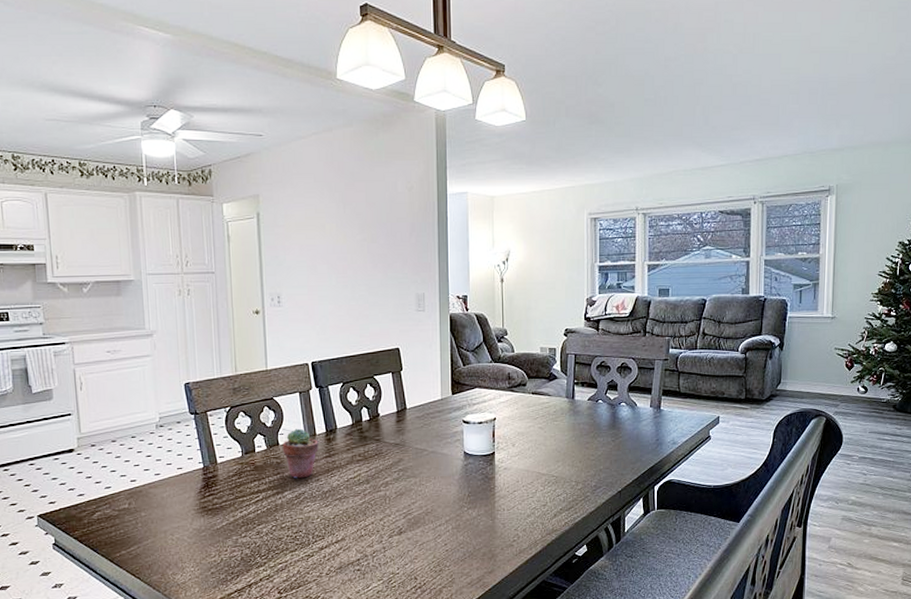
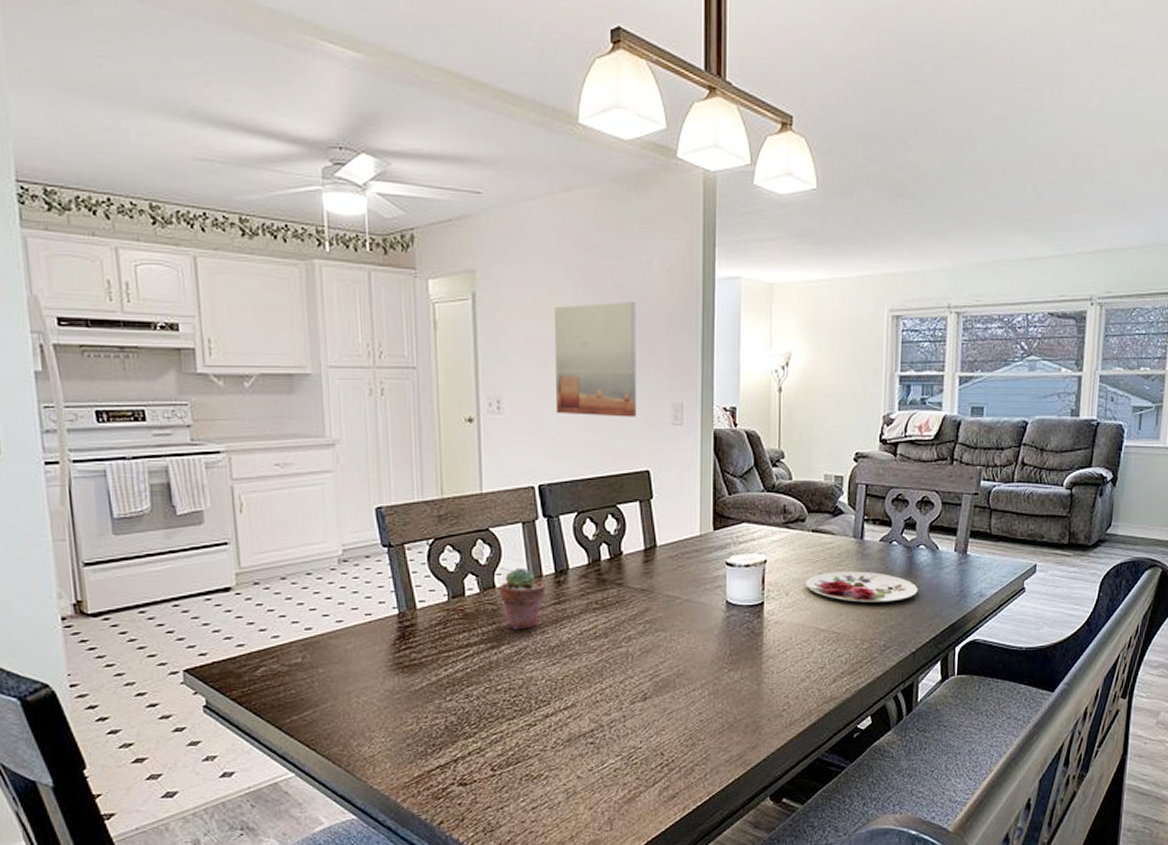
wall art: none [320,215,387,306] -> present [553,302,636,417]
plate: none [528,425,622,451] -> present [806,571,918,603]

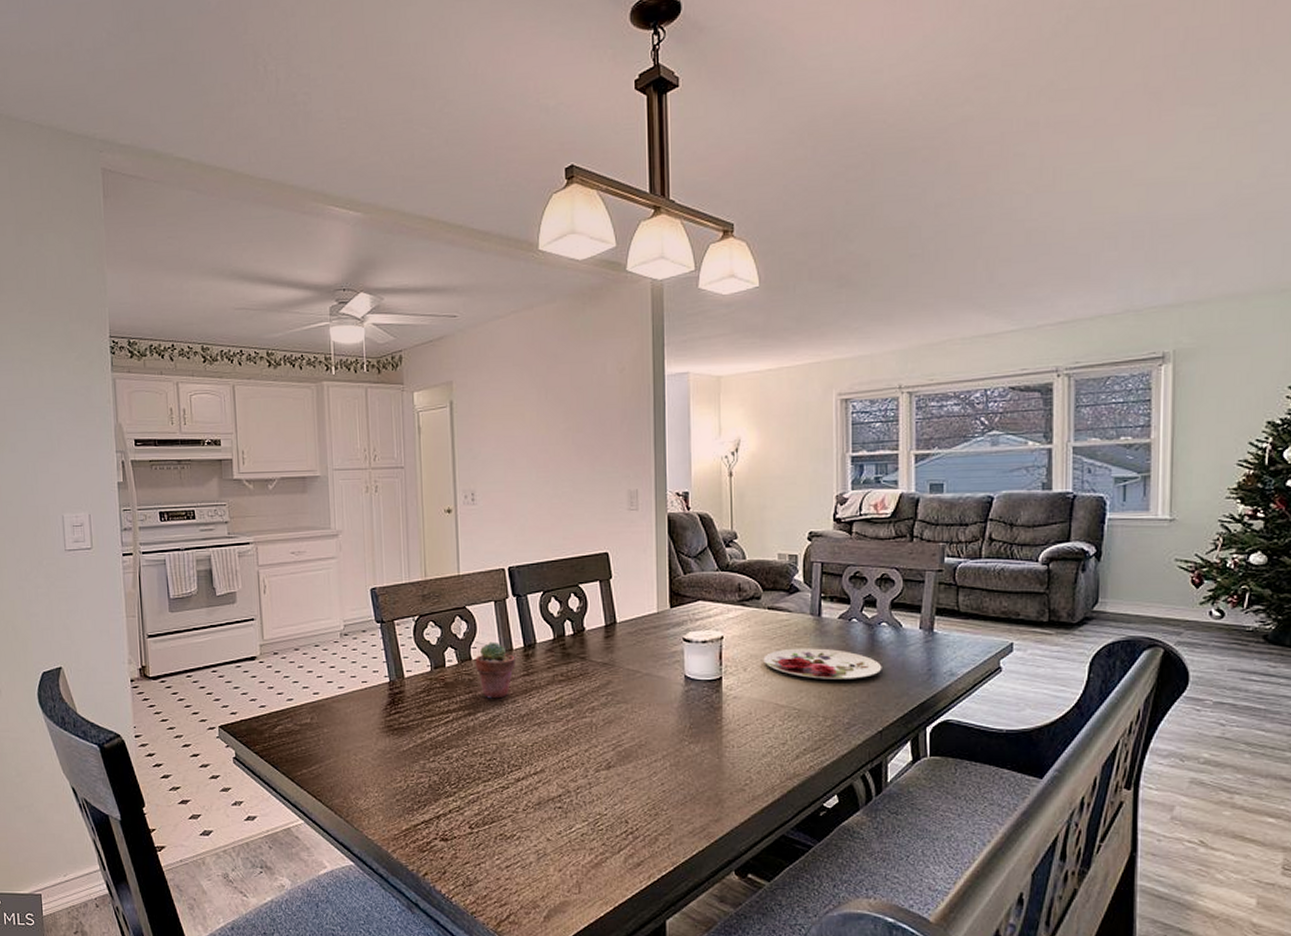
wall art: present [553,302,636,417] -> none [519,401,595,505]

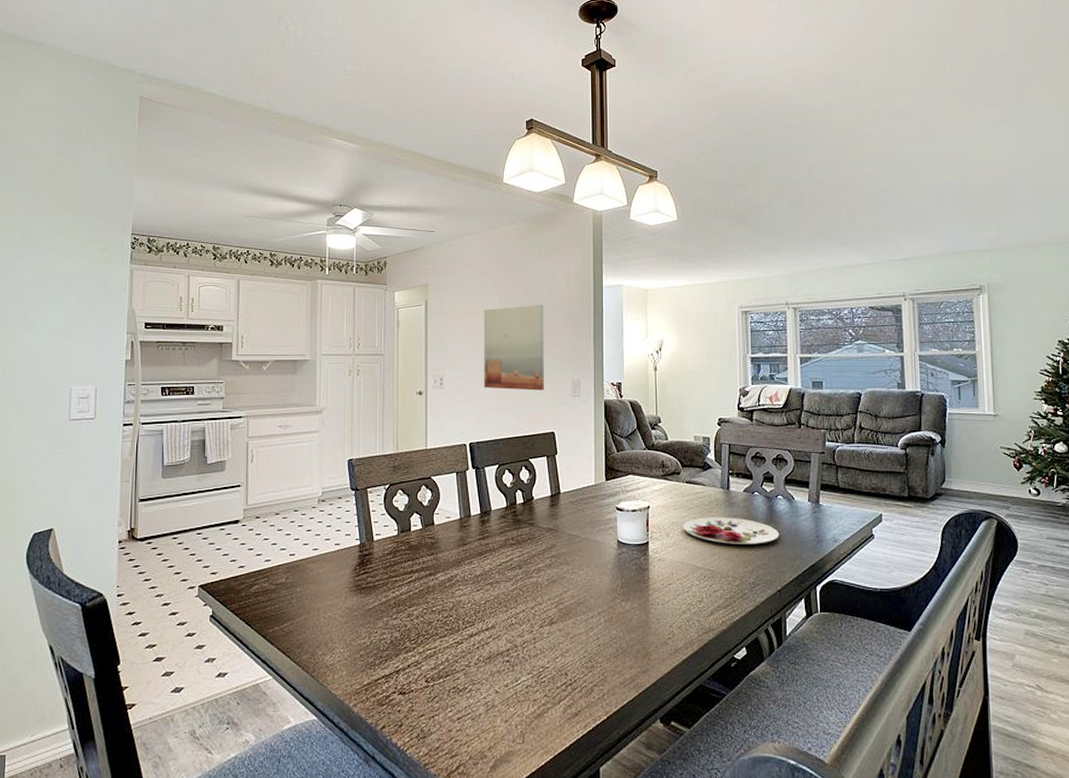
potted succulent: present [475,642,516,699] -> none [437,508,473,560]
wall art: none [519,401,595,505] -> present [483,305,544,391]

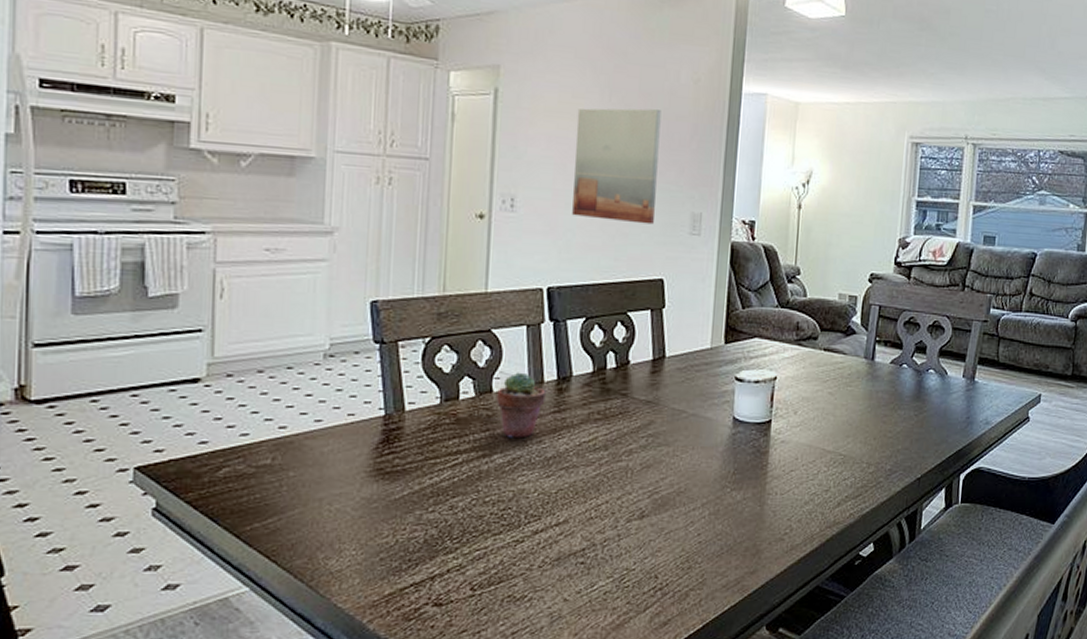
potted succulent: none [437,508,473,560] -> present [496,372,546,439]
plate: present [683,517,780,544] -> none [814,392,926,426]

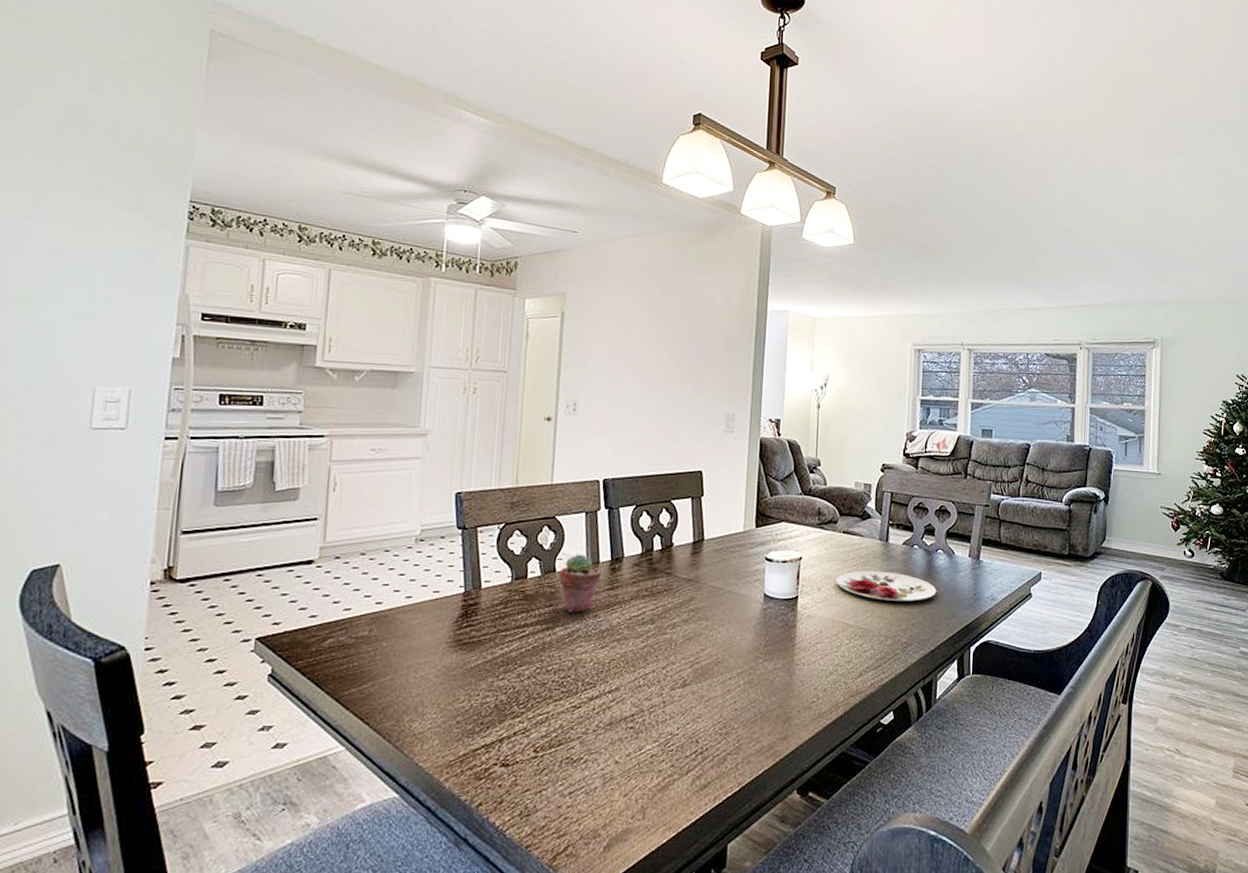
wall art: present [572,108,661,225] -> none [625,325,700,424]
plate: none [814,392,926,426] -> present [836,570,937,601]

